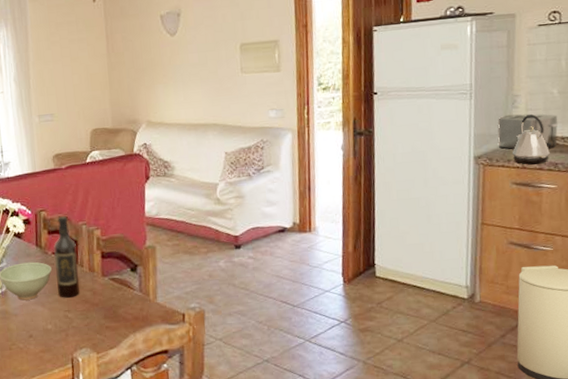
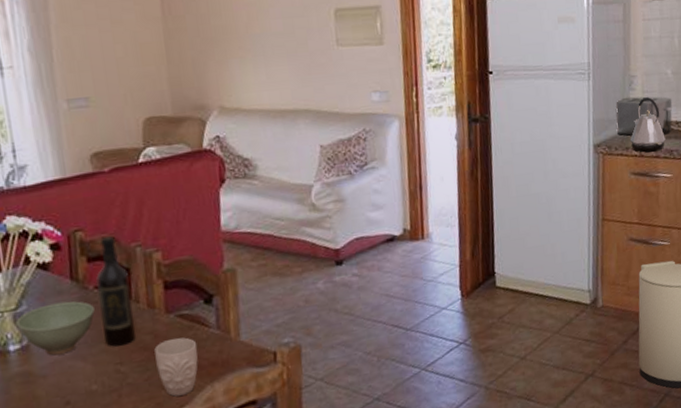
cup: none [93,296,125,340] -> present [154,337,199,397]

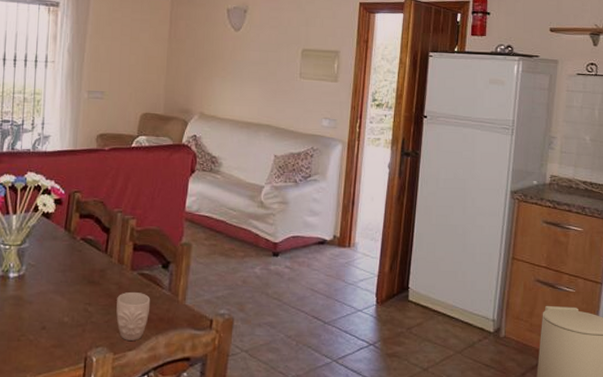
bowl: present [16,301,95,356] -> none [18,245,78,288]
wine bottle: present [96,235,136,346] -> none [81,199,109,289]
toaster: present [616,96,672,136] -> none [533,155,588,193]
kettle: present [630,97,666,153] -> none [545,157,579,206]

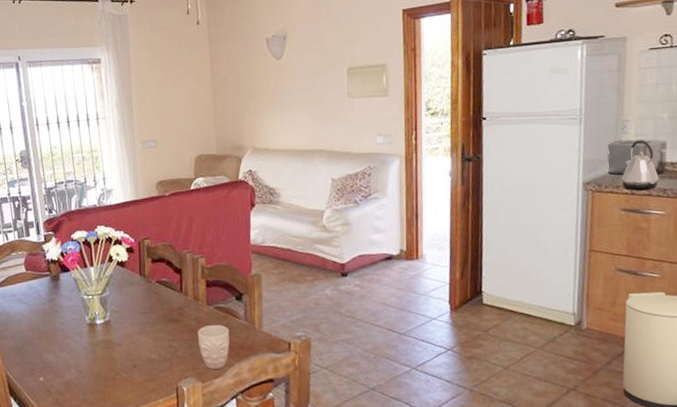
toaster: none [533,155,588,193] -> present [607,139,668,175]
kettle: none [545,157,579,206] -> present [621,140,659,191]

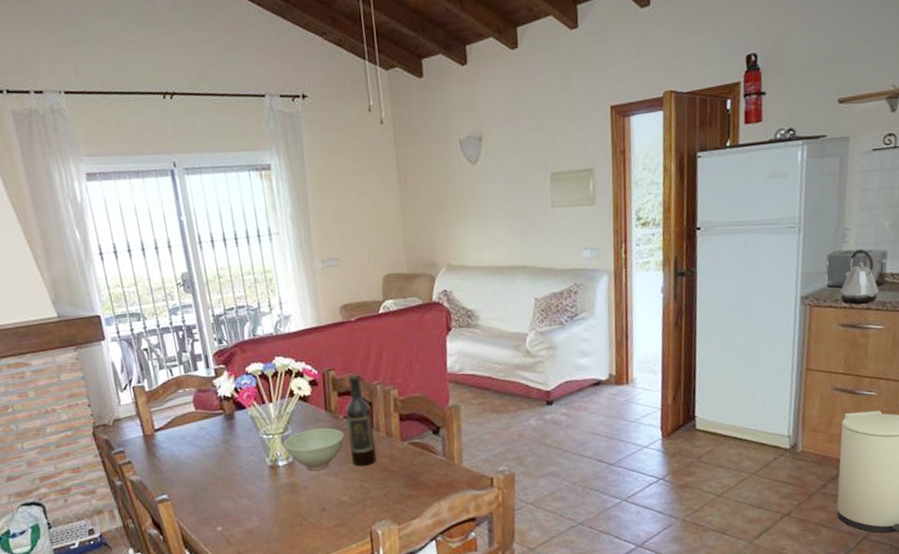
bowl: none [101,291,156,330] -> present [283,428,344,471]
wine bottle: none [157,243,185,327] -> present [345,374,377,466]
cup: present [198,325,230,369] -> none [392,462,428,510]

